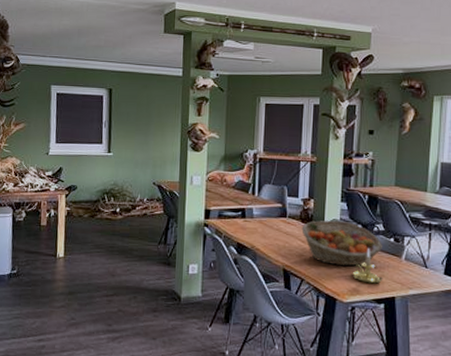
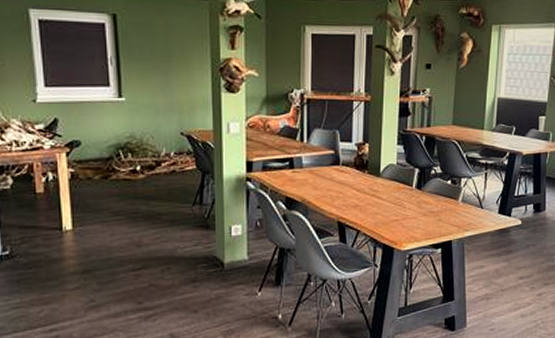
fruit basket: present [301,220,382,267] -> none [356,165,440,214]
candle holder: present [352,247,383,284] -> none [409,192,440,229]

